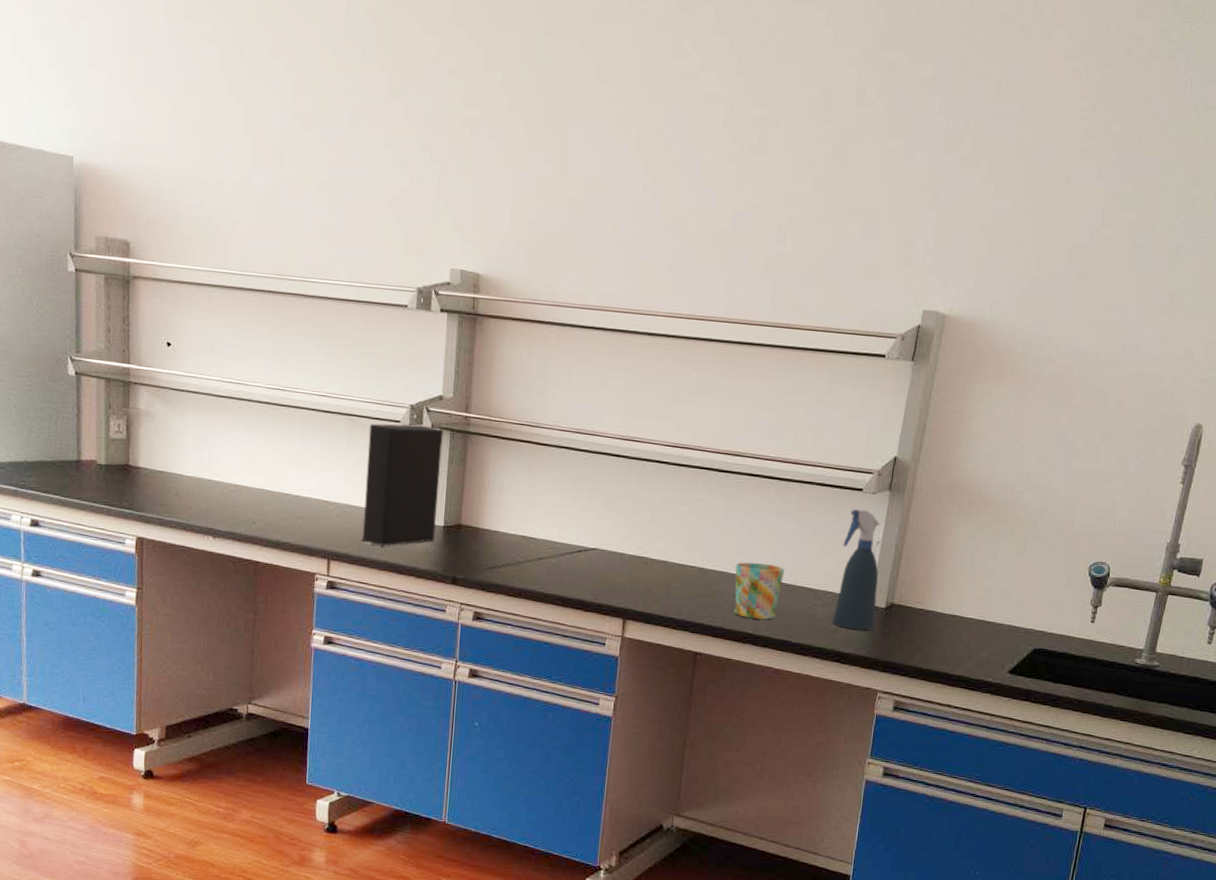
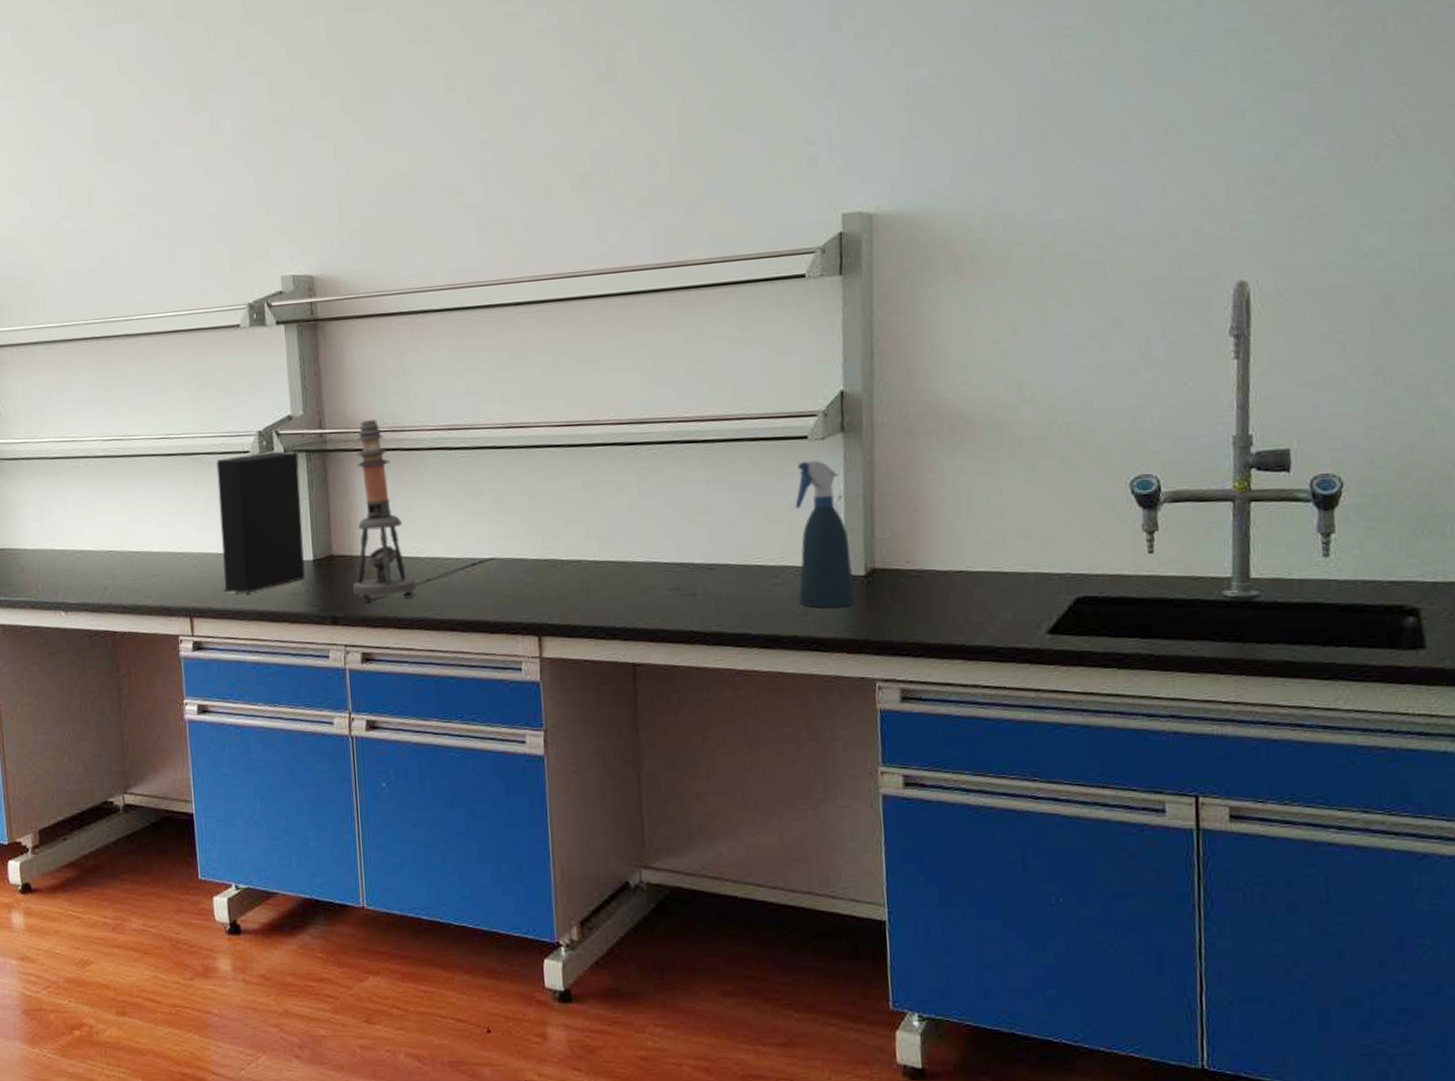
microscope: none [474,412,529,572] -> present [352,420,417,602]
mug: present [734,562,785,620] -> none [664,544,728,613]

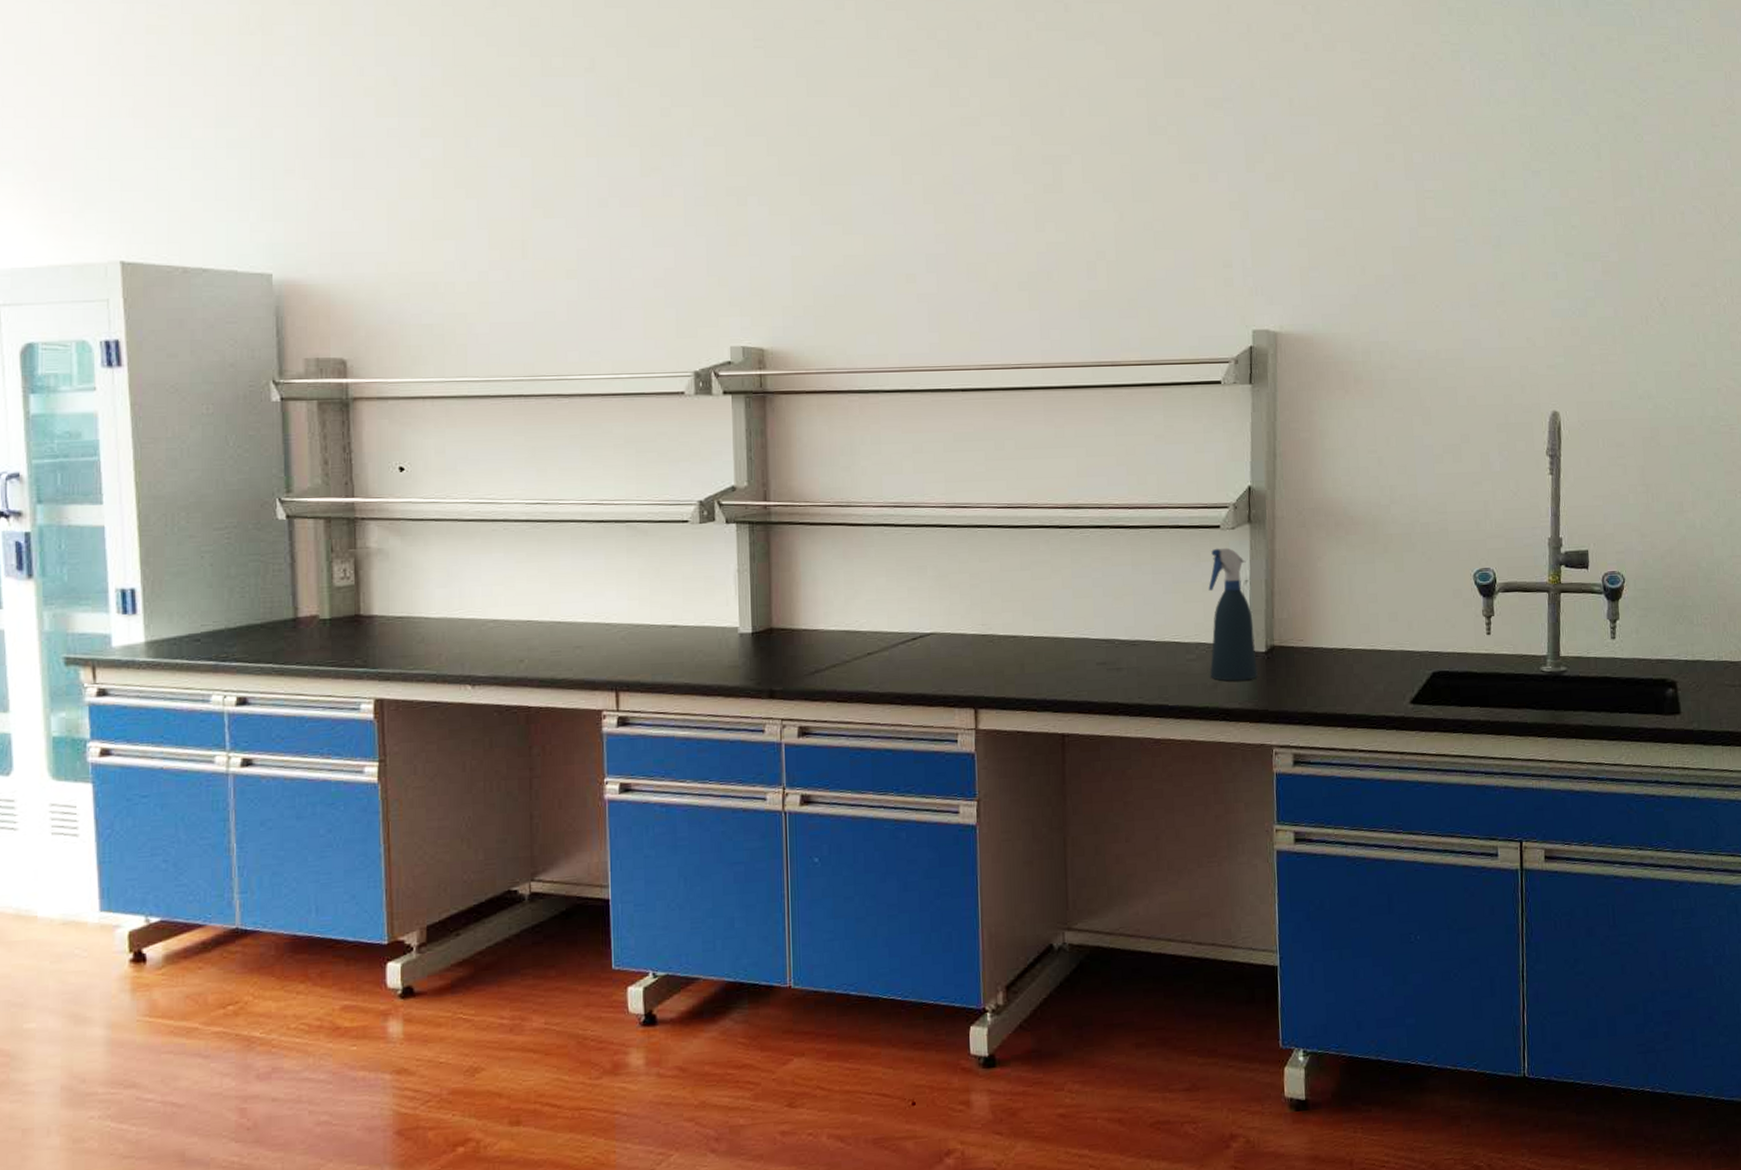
binder: present [216,451,305,593] -> none [652,522,743,666]
microscope: present [352,420,417,602] -> none [791,494,857,676]

